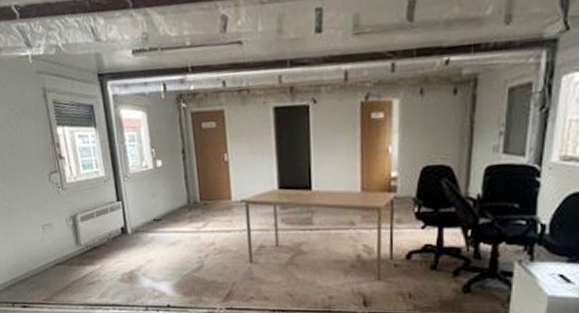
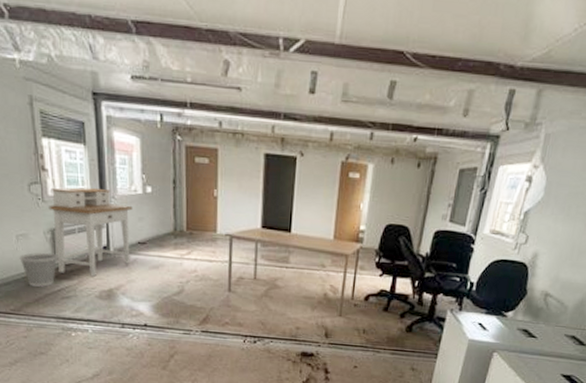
wastebasket: none [46,239,81,275] -> present [19,252,58,287]
desk: none [68,169,148,260] -> present [49,187,133,277]

